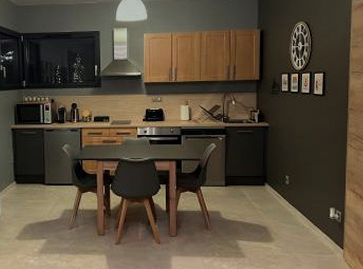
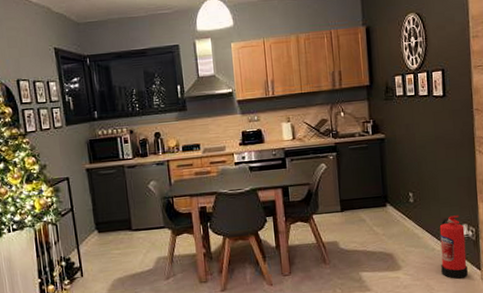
fire extinguisher: none [308,199,332,255] -> present [439,215,468,279]

